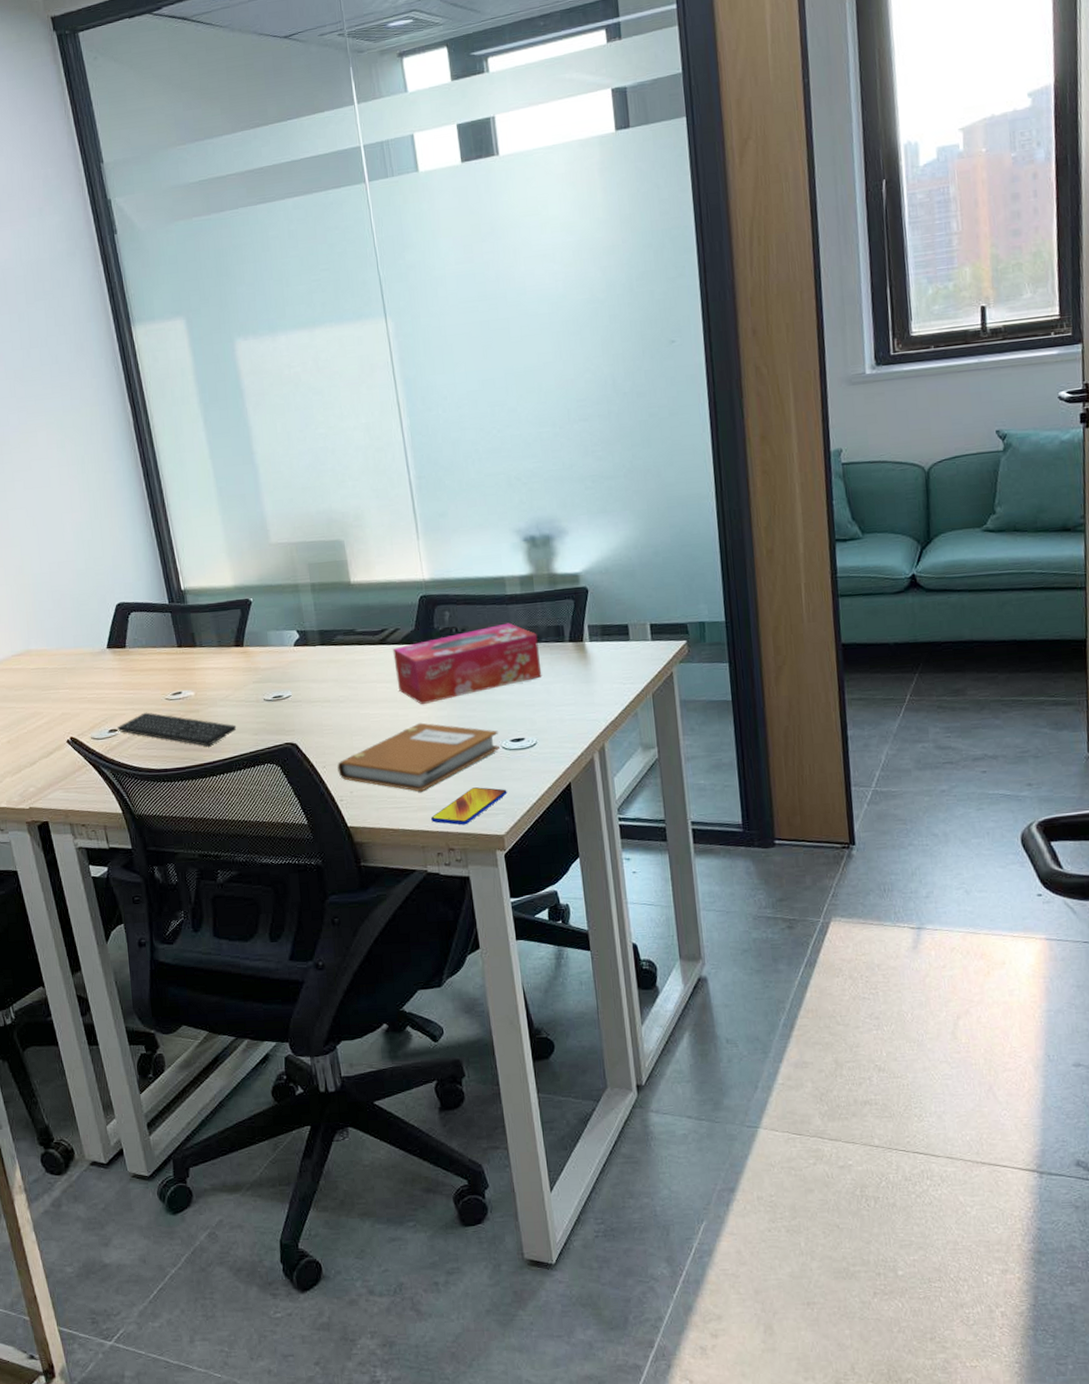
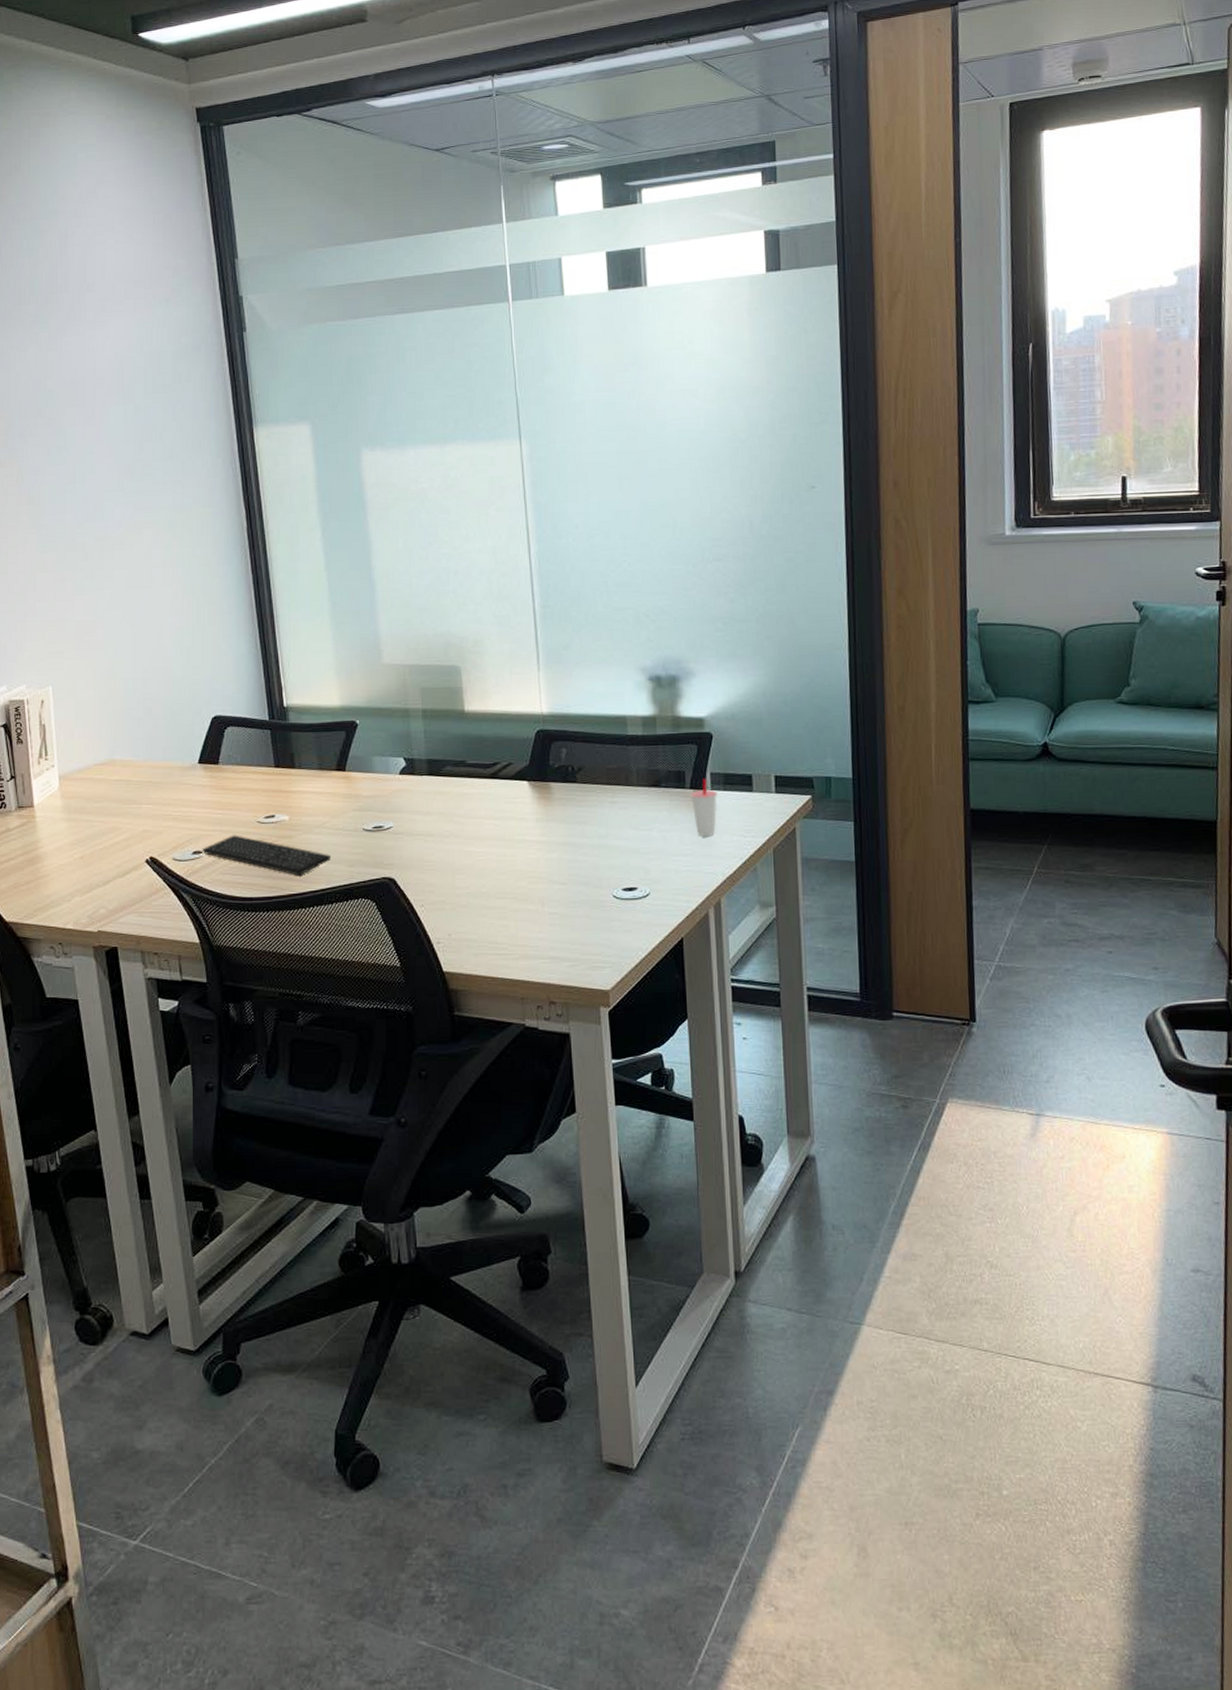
notebook: present [337,722,501,792] -> none [436,864,612,939]
tissue box: present [393,623,542,704] -> none [504,764,660,845]
smartphone: present [431,787,507,825] -> none [533,937,616,977]
cup: none [571,631,597,686] -> present [691,779,717,836]

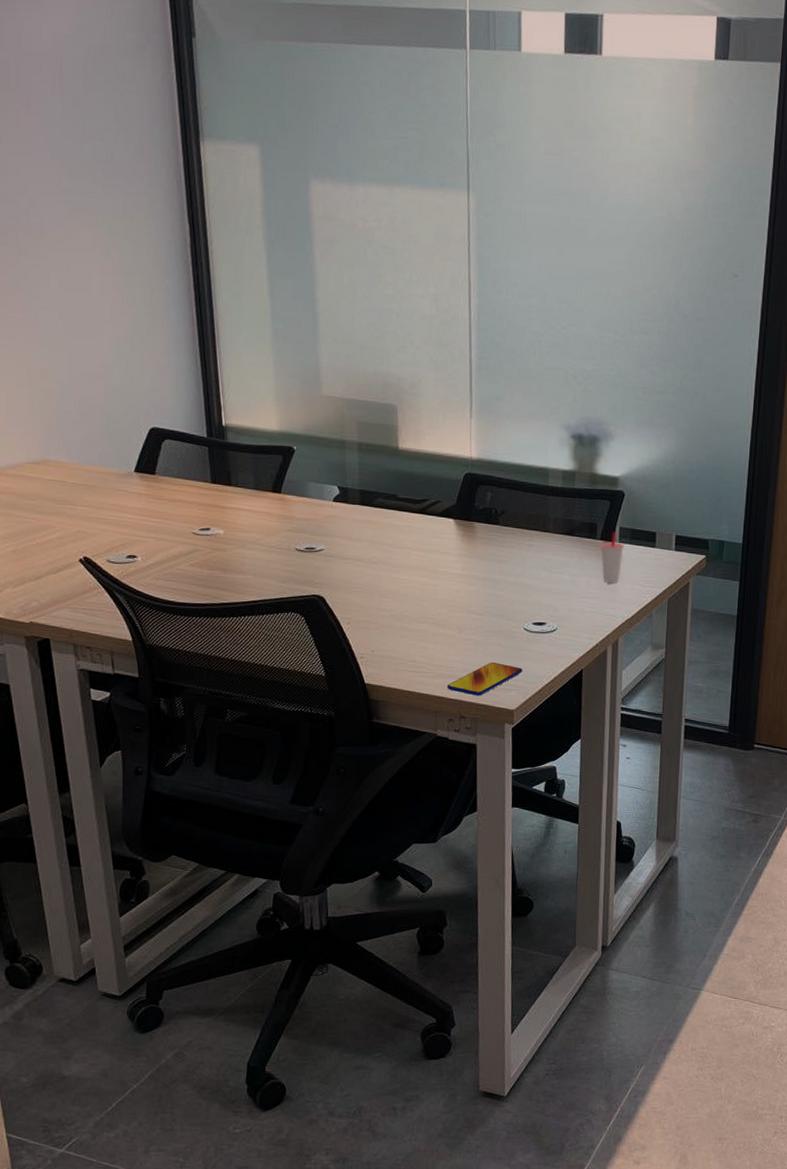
keyboard: present [202,835,332,875] -> none [137,543,264,586]
smartphone: none [533,937,616,977] -> present [447,662,523,696]

